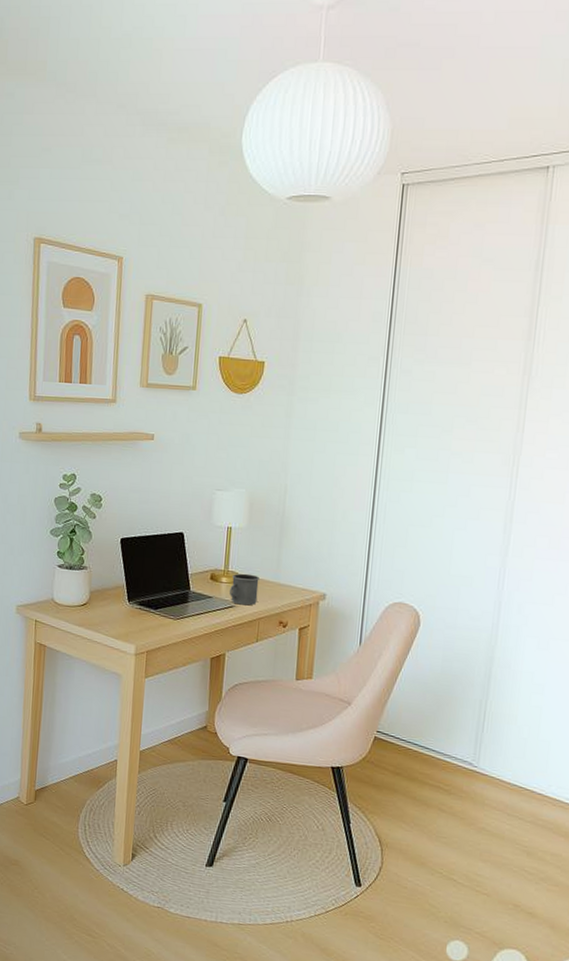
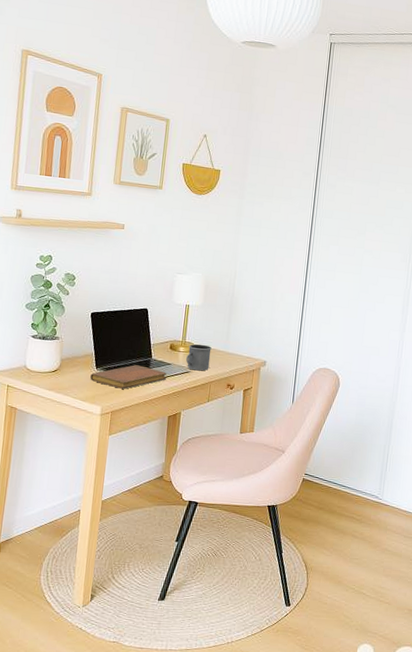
notebook: none [122,598,208,626] -> present [90,365,167,389]

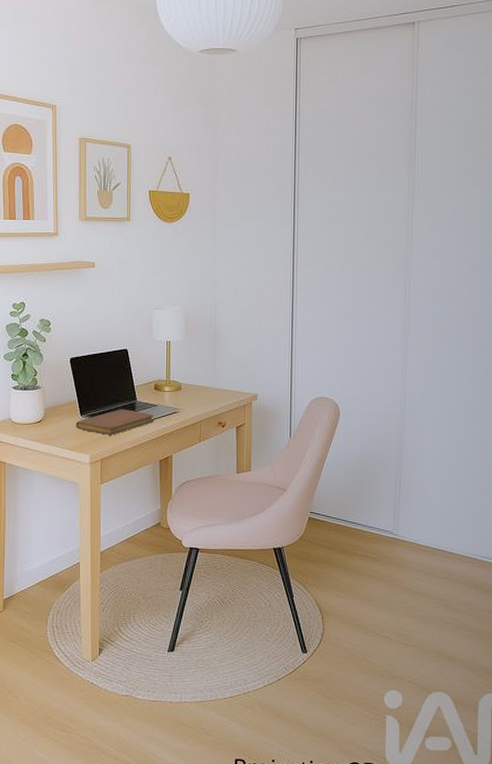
mug: present [186,343,212,371] -> none [173,382,198,410]

